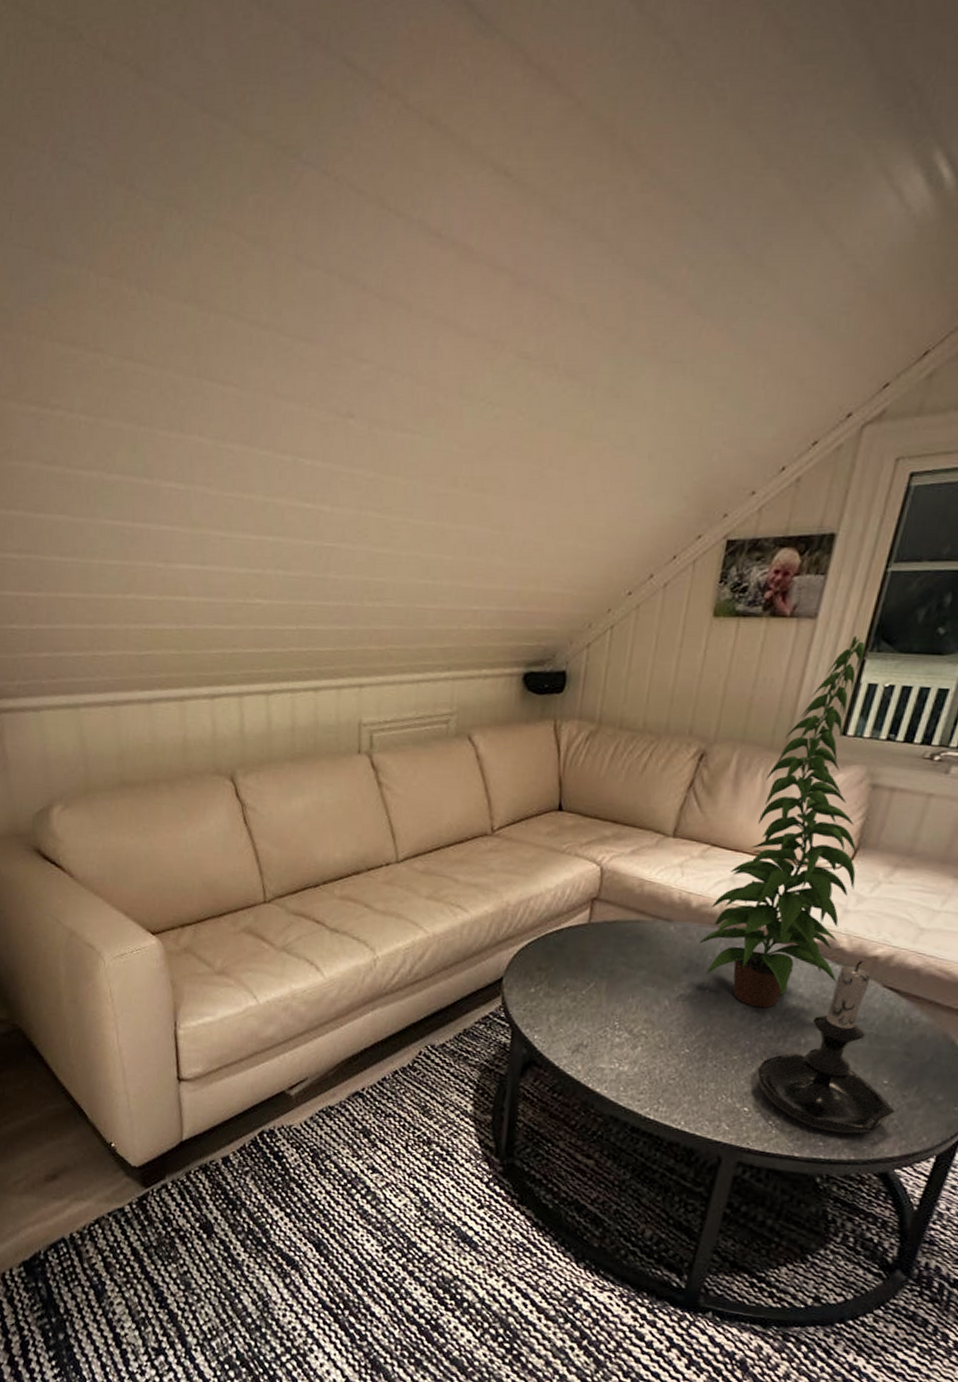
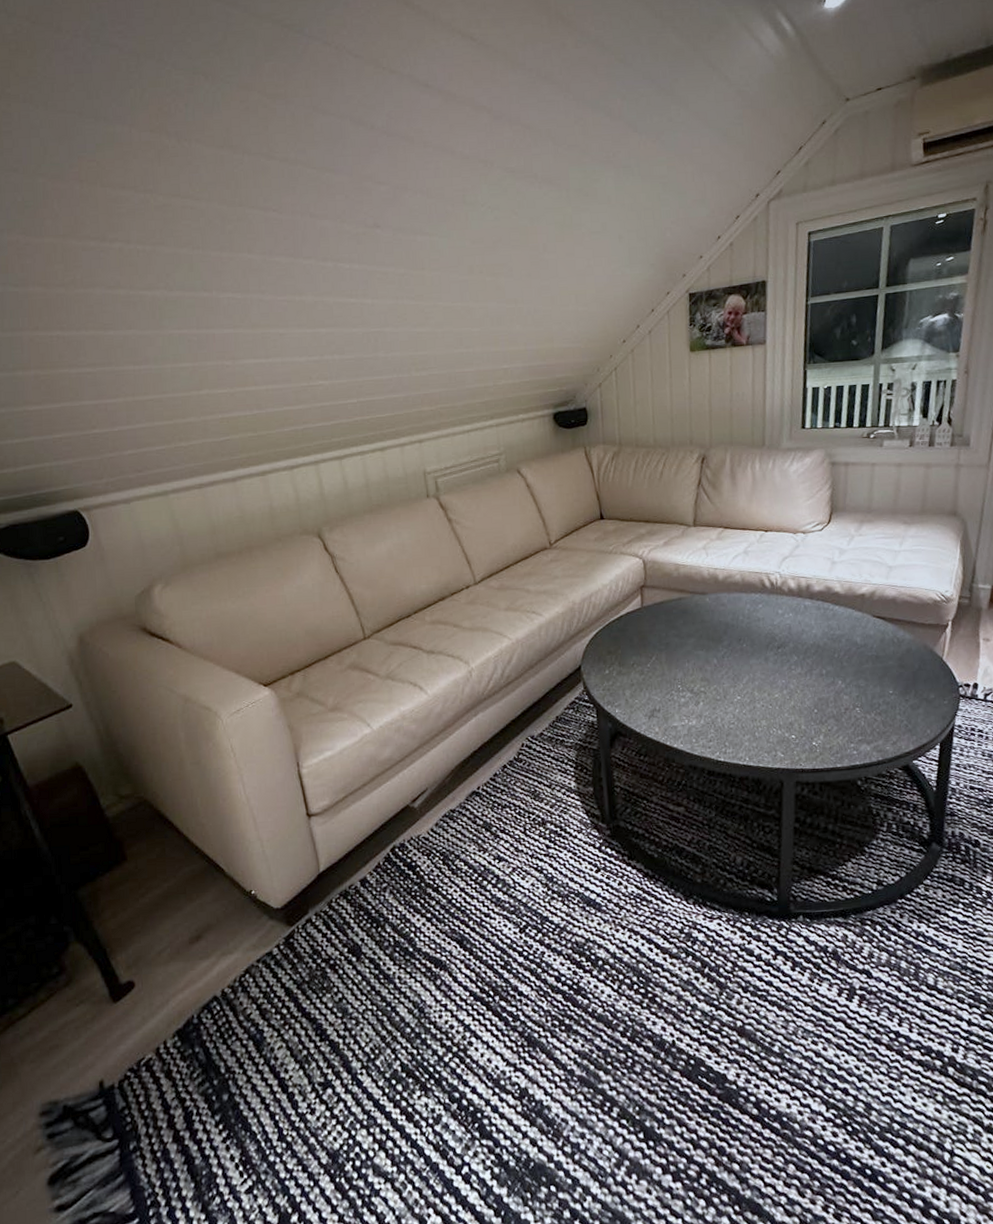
plant: present [700,636,866,1009] -> none [731,354,839,652]
candle holder: present [757,960,895,1134] -> none [795,599,903,741]

